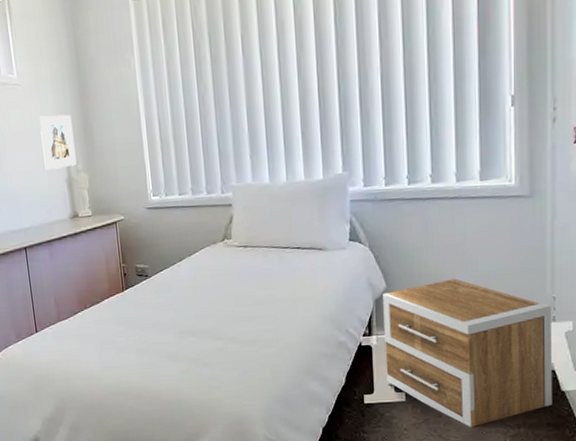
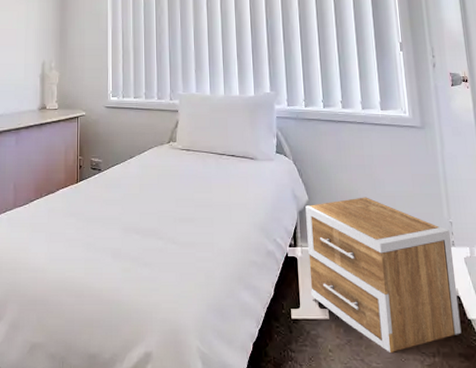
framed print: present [39,114,77,170] -> none [23,19,51,65]

